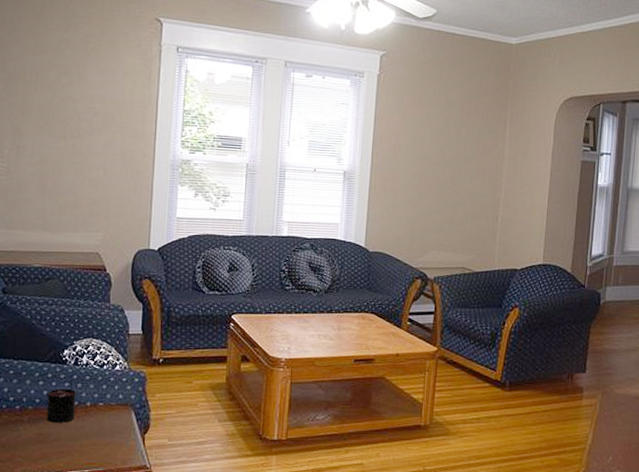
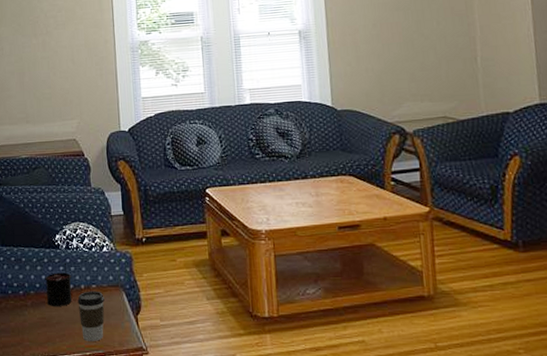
coffee cup: none [81,408,111,459] -> present [77,291,105,341]

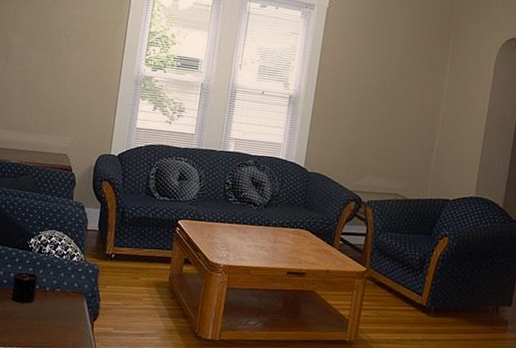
coffee cup: present [77,291,105,341] -> none [39,293,66,339]

